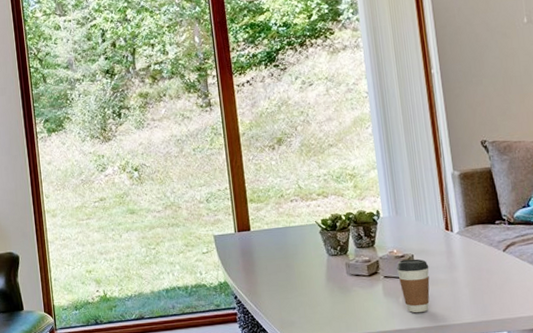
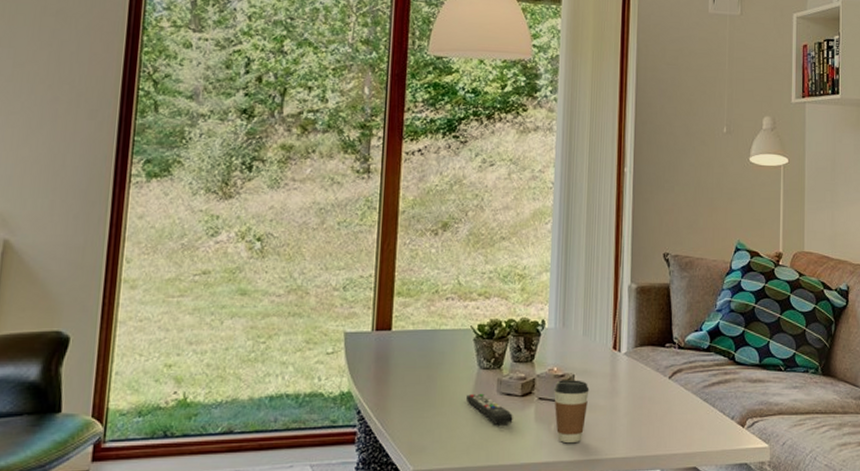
remote control: none [321,276,365,301] -> present [465,394,513,424]

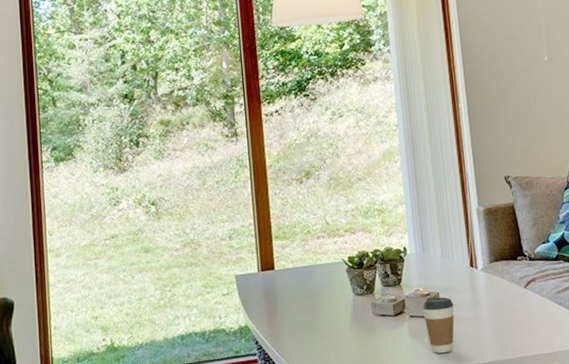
remote control: present [465,394,513,424] -> none [346,317,390,343]

